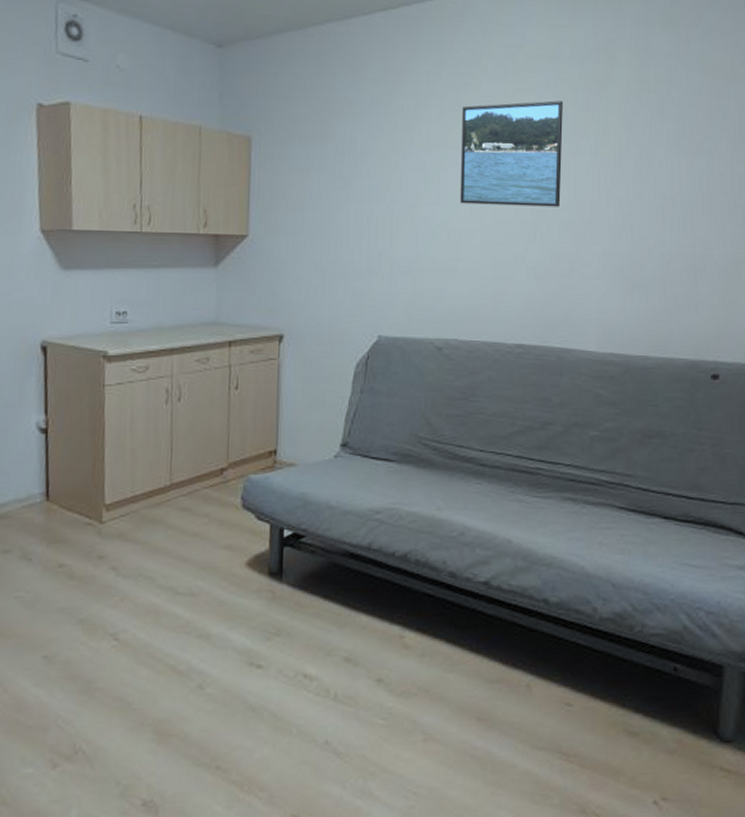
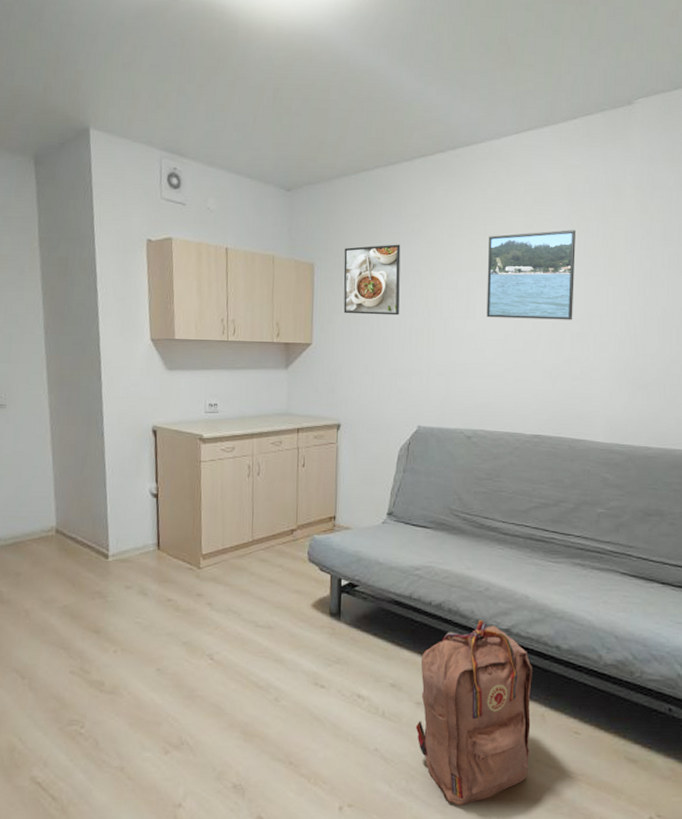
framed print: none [287,114,358,201] -> present [343,244,401,316]
backpack: none [375,571,516,807] -> present [415,619,532,807]

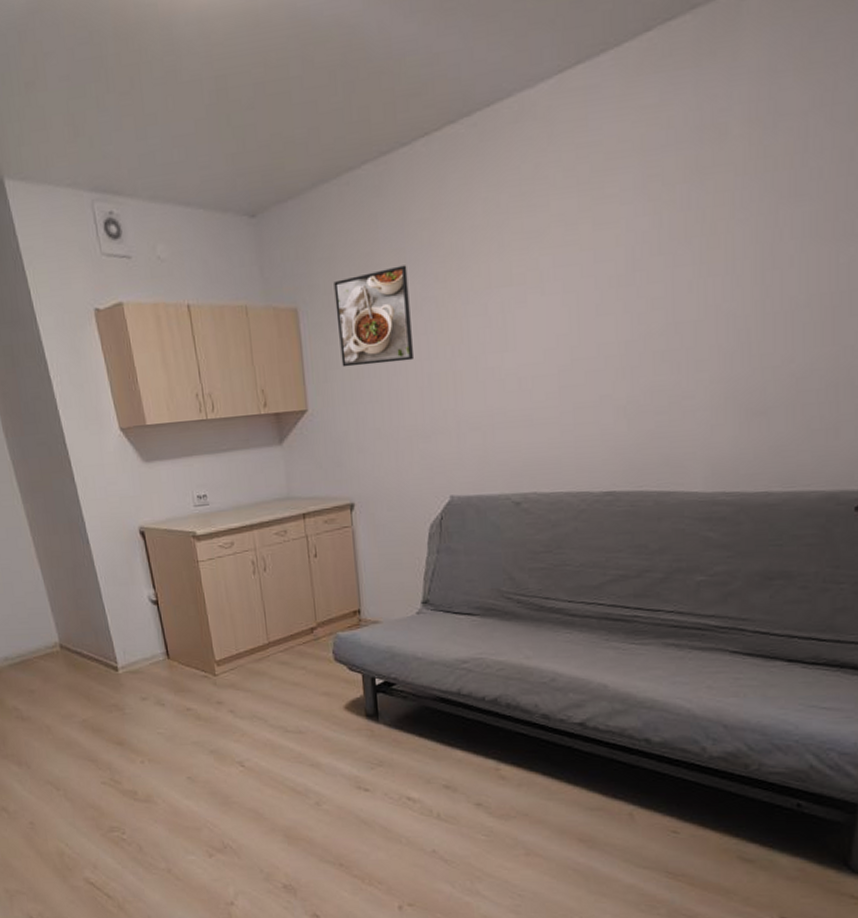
backpack: present [415,619,532,807] -> none [476,713,616,907]
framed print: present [486,230,576,320] -> none [527,203,656,347]

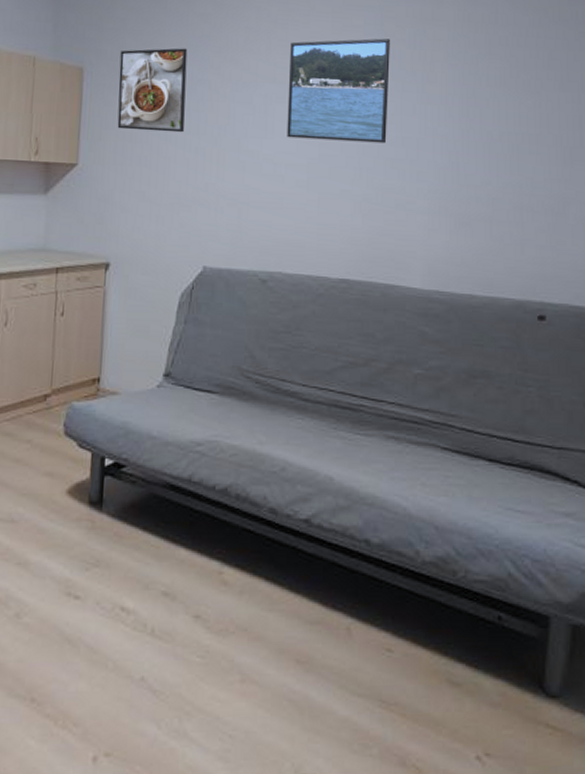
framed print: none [527,203,656,347] -> present [287,38,390,144]

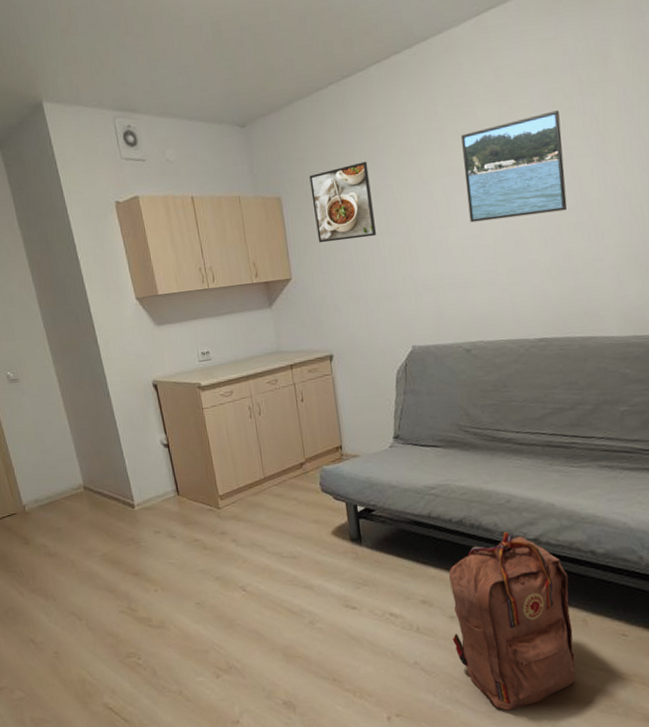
backpack: none [192,507,336,751] -> present [449,531,576,712]

